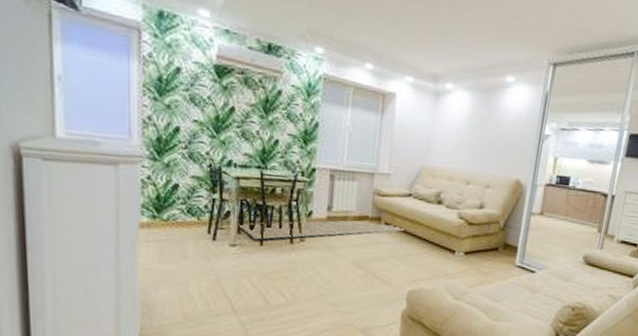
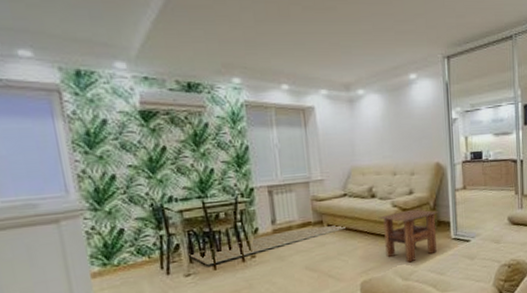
side table: none [440,225,508,282] -> present [378,209,439,263]

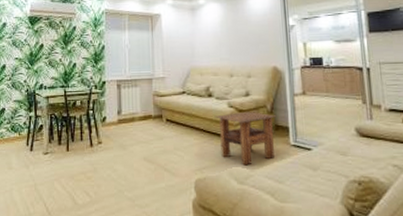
rug: present [189,225,345,266] -> none [49,121,183,147]

